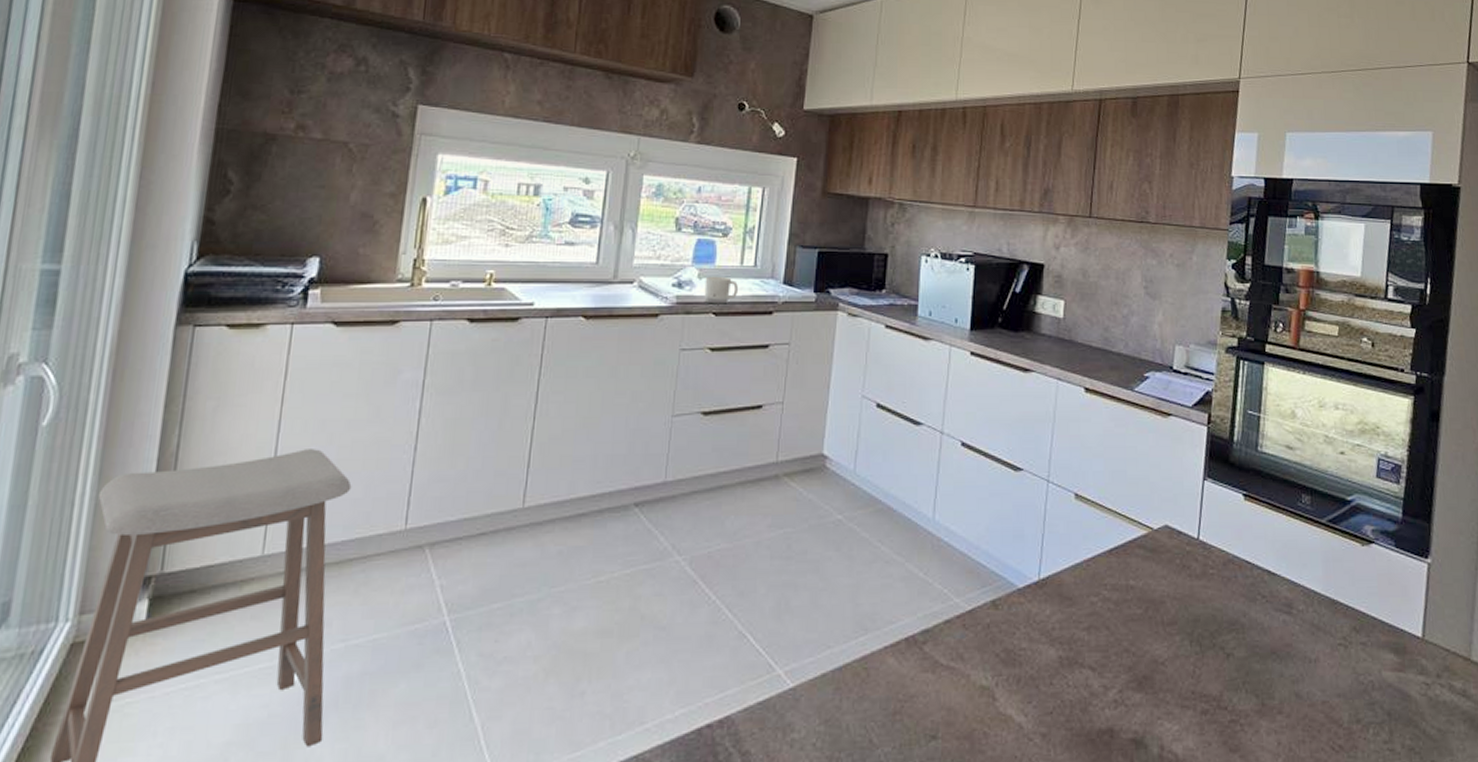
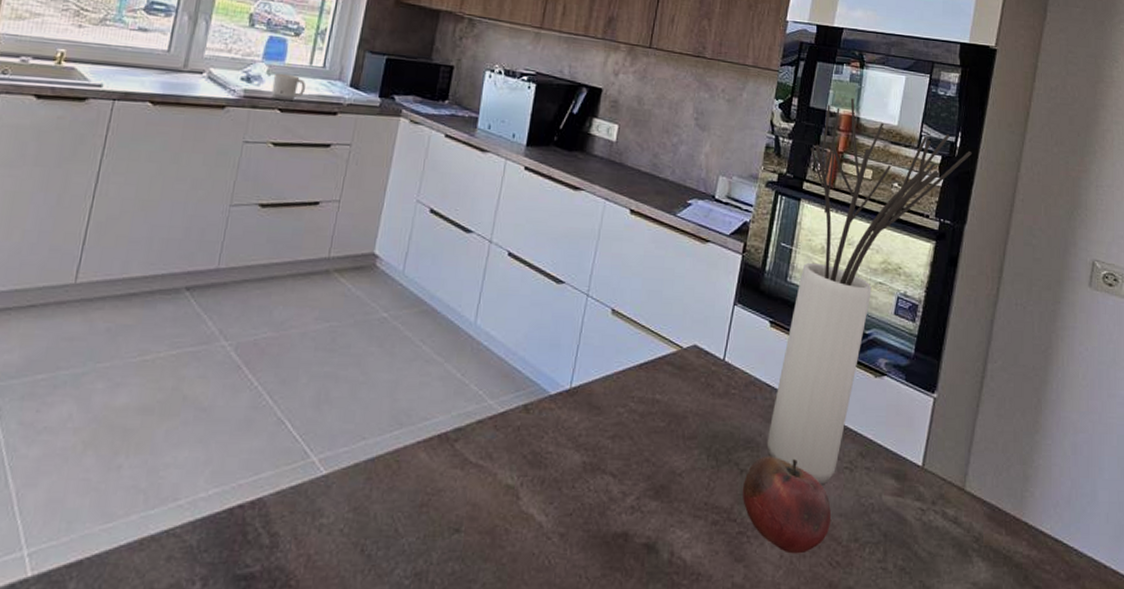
fruit: none [1230,637,1329,740] -> present [742,456,831,554]
vase: none [1252,252,1444,665] -> present [766,98,972,485]

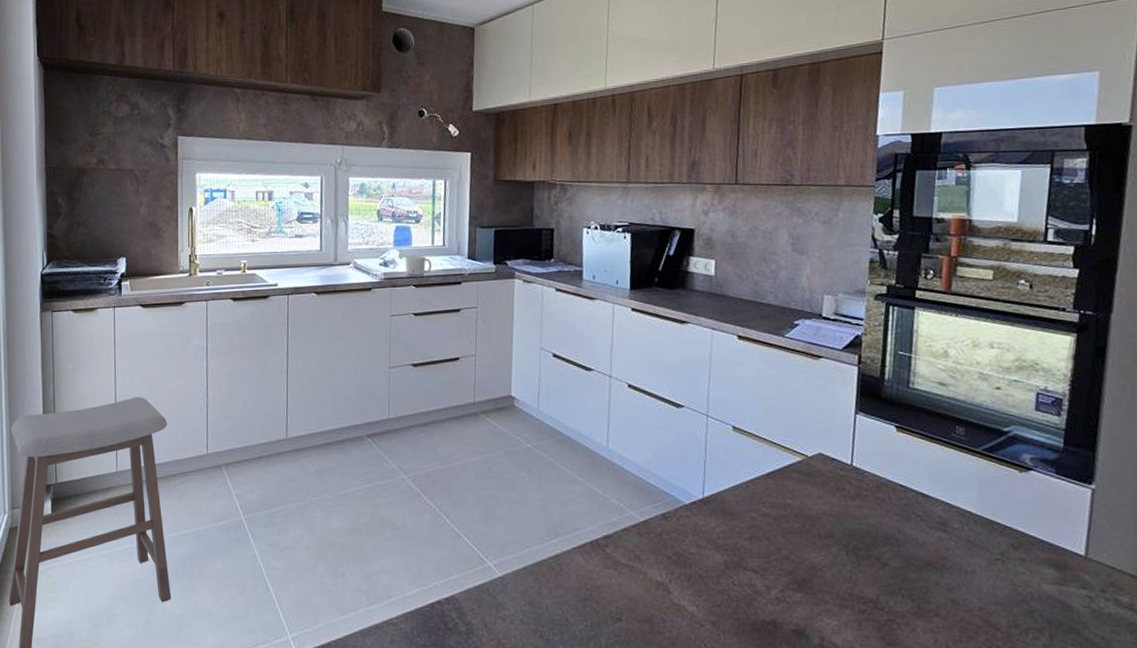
fruit: present [742,456,831,554] -> none [886,550,986,639]
vase: present [766,98,972,485] -> none [906,201,1112,576]

